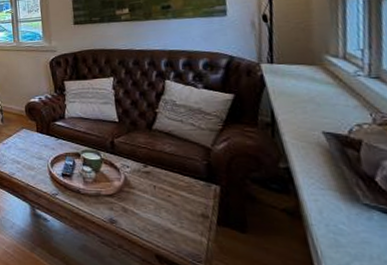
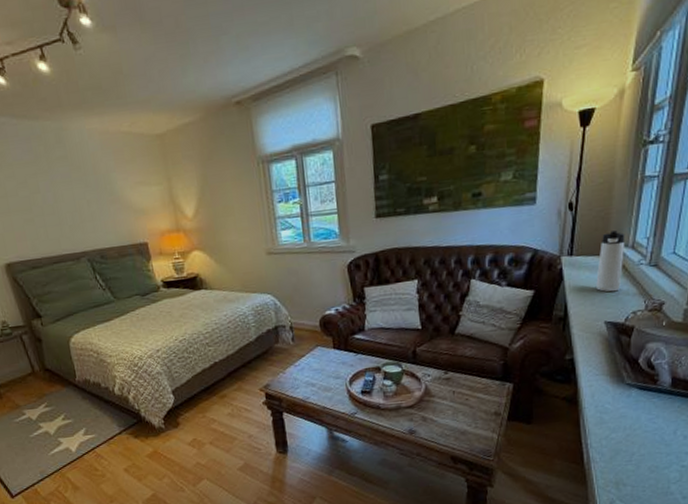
thermos bottle: none [304,41,337,102] -> present [596,230,625,292]

